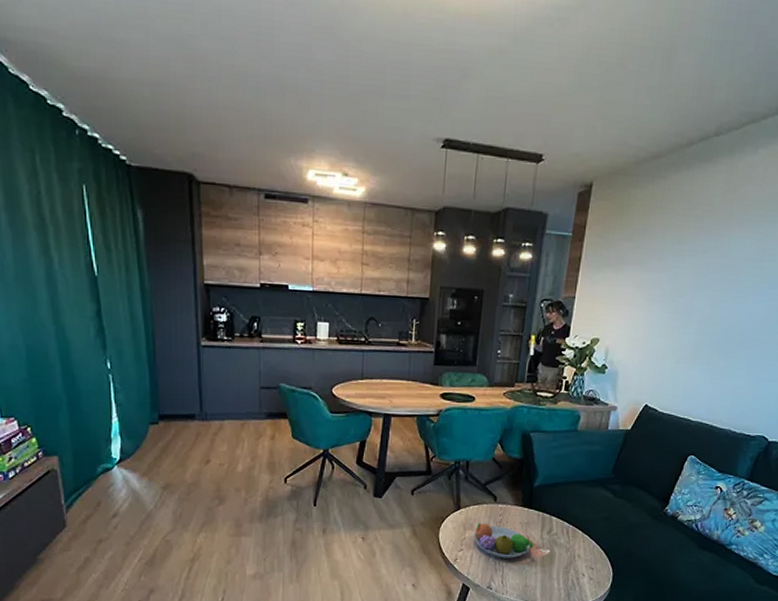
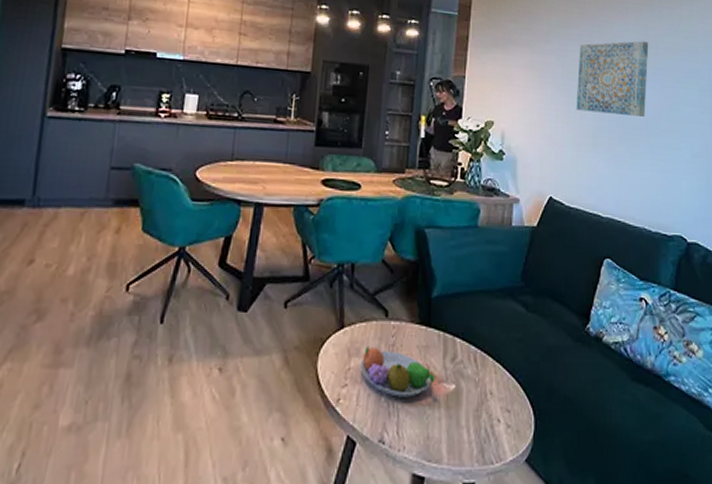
wall art: none [680,254,765,330] -> present [576,41,649,117]

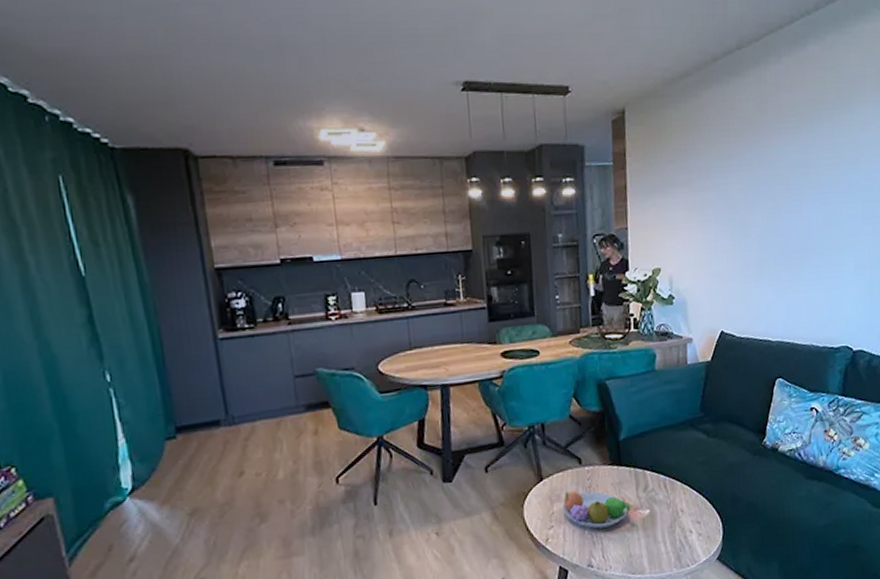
wall art: present [576,41,649,117] -> none [739,160,810,243]

